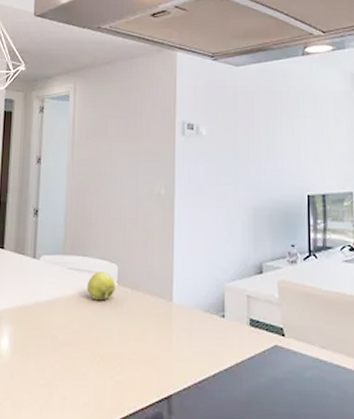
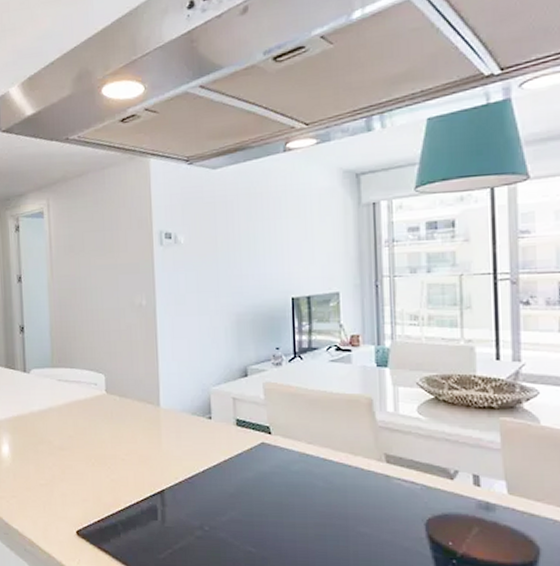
apple: present [87,271,116,301] -> none [76,382,104,409]

